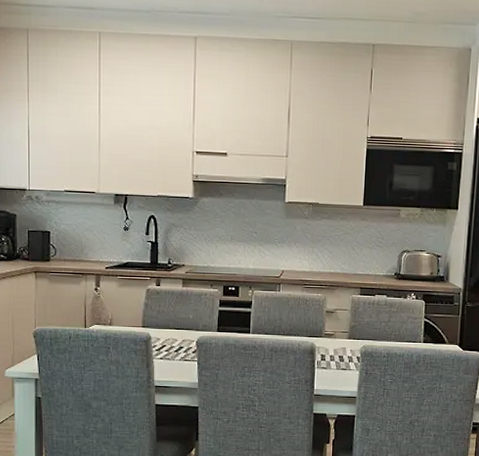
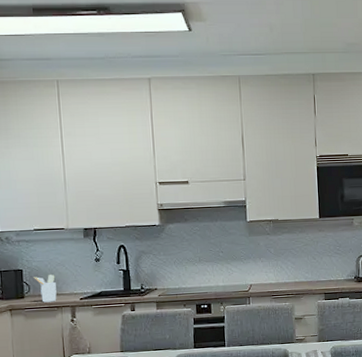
utensil holder: none [61,239,82,268] -> present [34,275,57,303]

